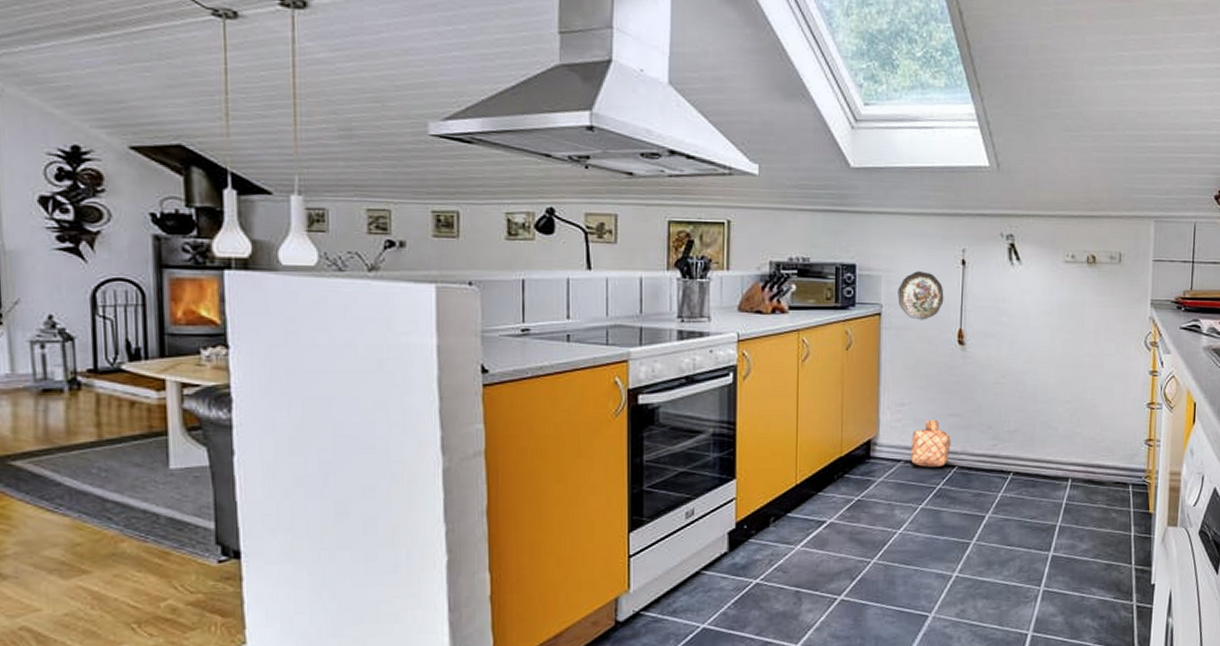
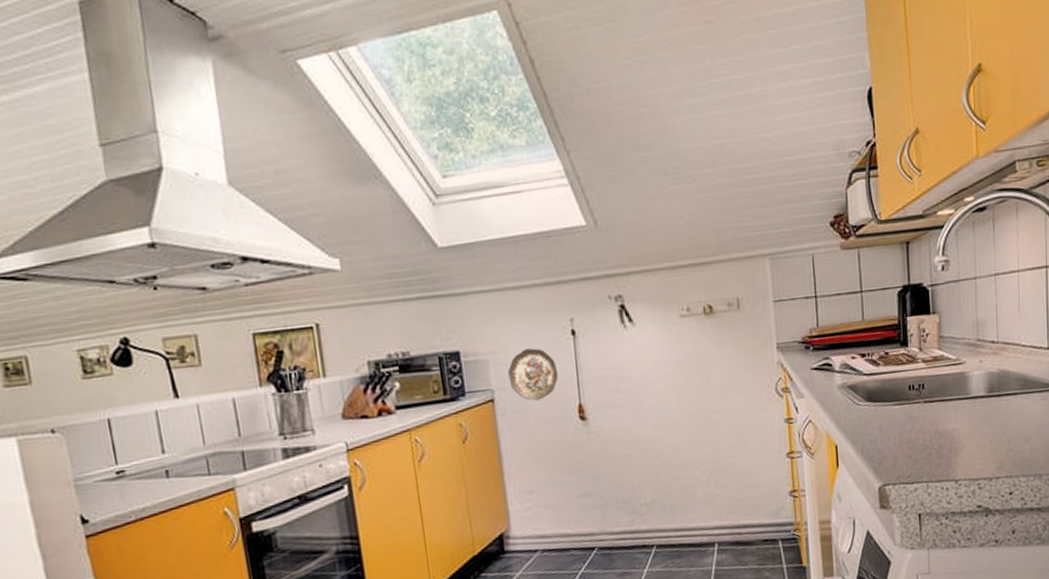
basket: present [911,419,951,468] -> none [545,502,588,554]

